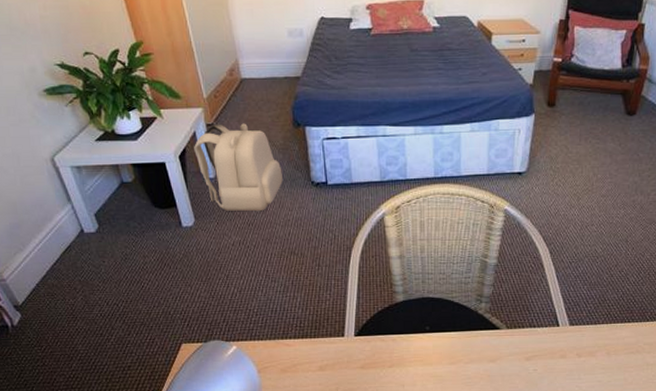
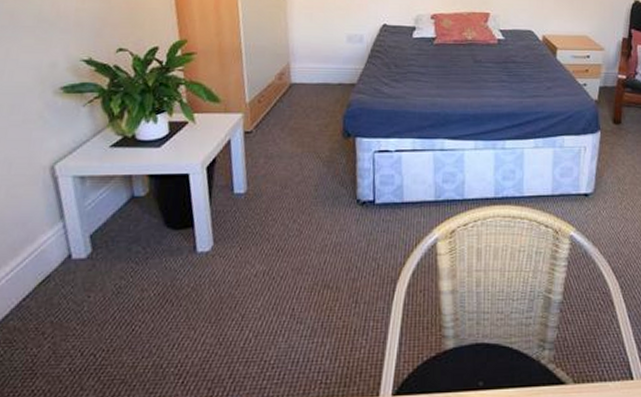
backpack: present [194,123,283,212] -> none [225,131,325,235]

